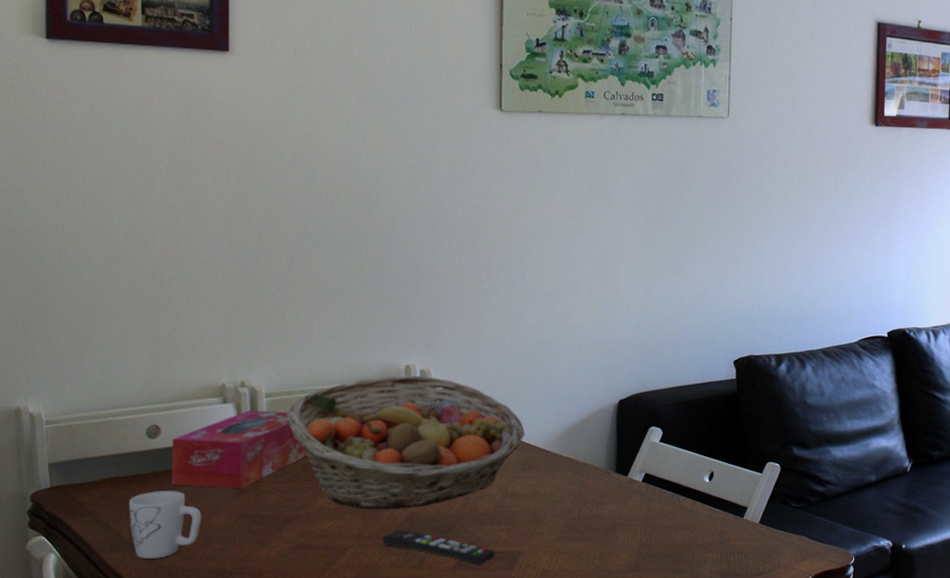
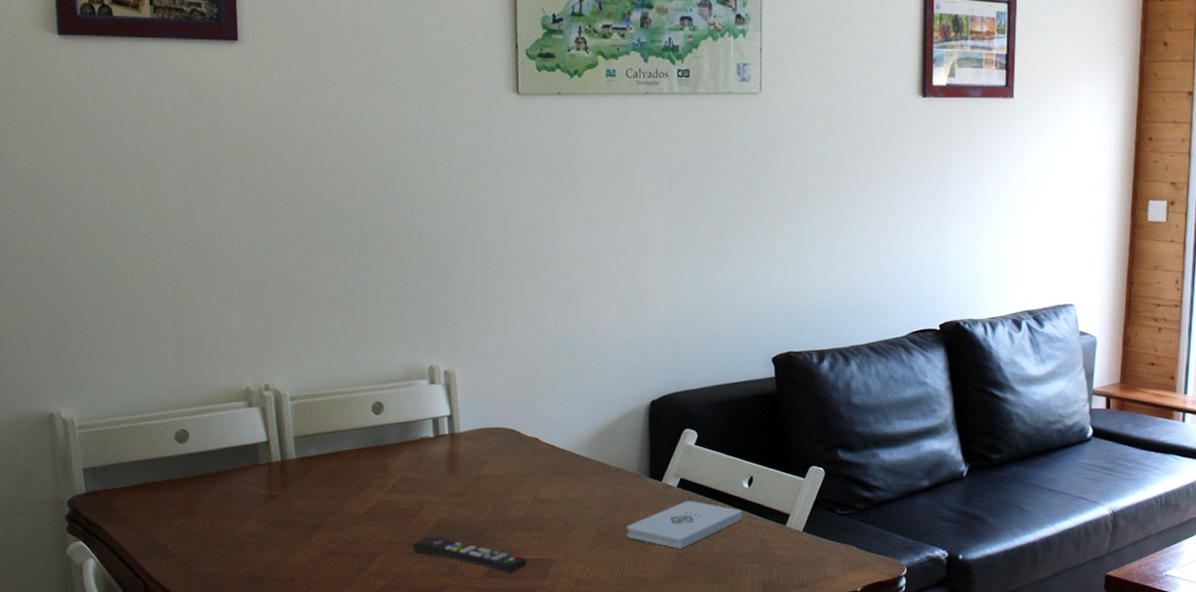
mug: present [129,491,202,559] -> none [162,496,233,564]
tissue box: present [172,410,307,489] -> none [201,414,334,494]
fruit basket: present [287,376,525,509] -> none [312,377,553,515]
notepad: none [592,495,704,541] -> present [626,501,743,549]

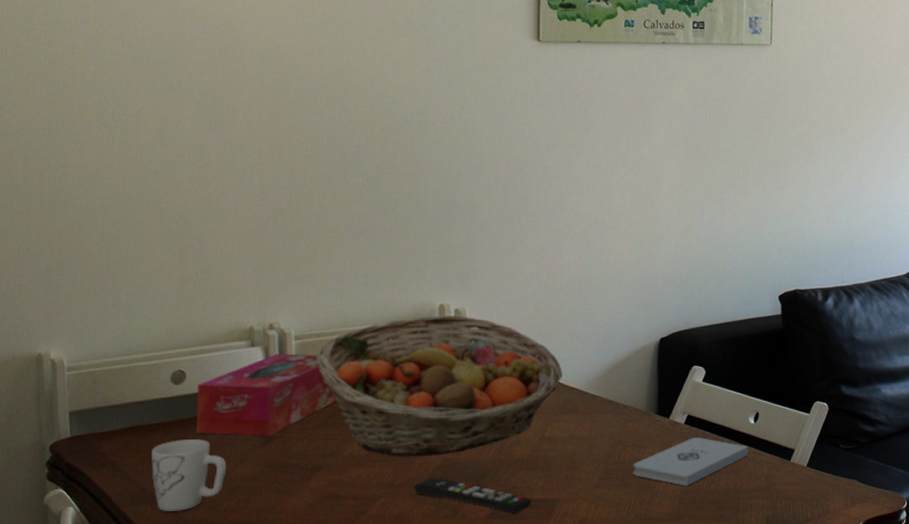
mug: none [162,496,233,564] -> present [151,439,227,511]
tissue box: none [201,414,334,494] -> present [197,353,337,436]
fruit basket: none [312,377,553,515] -> present [316,316,562,456]

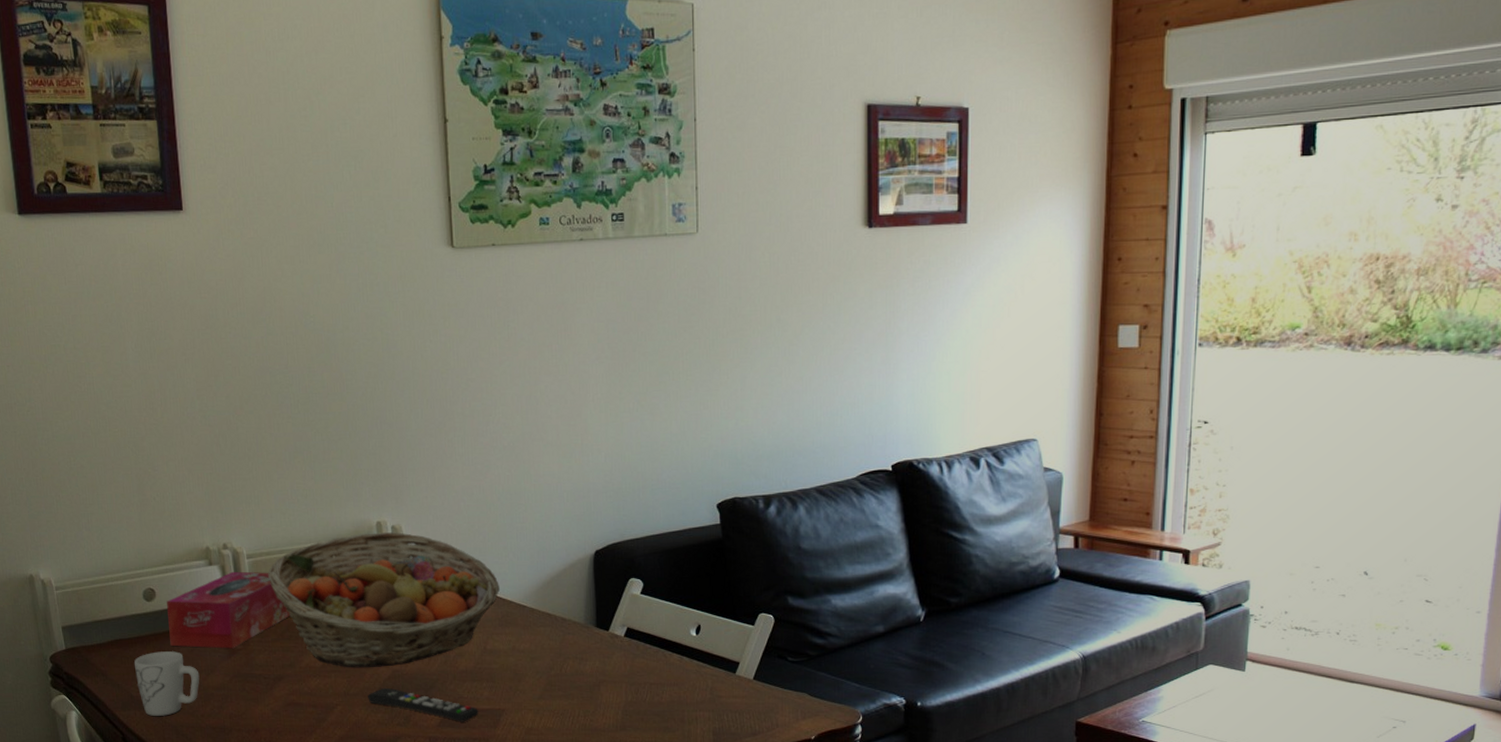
notepad: present [633,438,749,486] -> none [575,650,692,698]

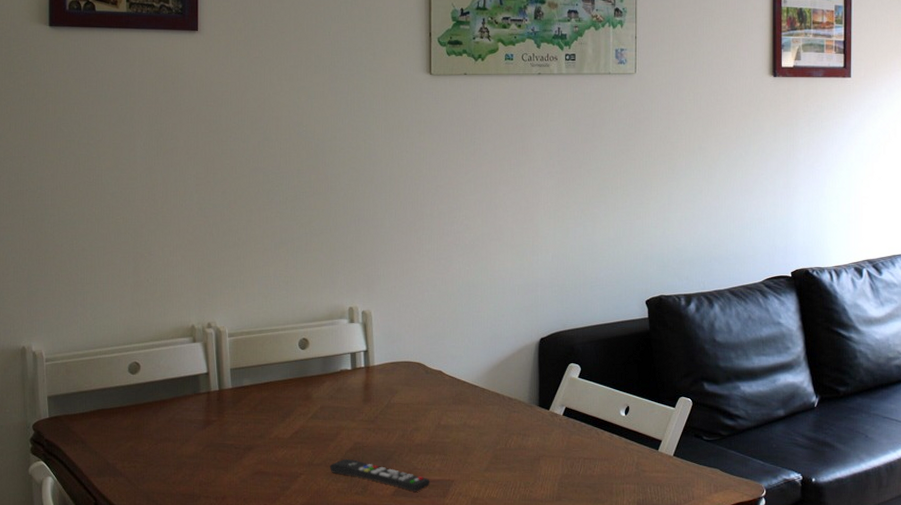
mug: present [134,651,200,716] -> none [114,421,175,483]
tissue box: present [167,571,290,649] -> none [150,348,264,420]
fruit basket: present [268,532,500,667] -> none [247,317,455,439]

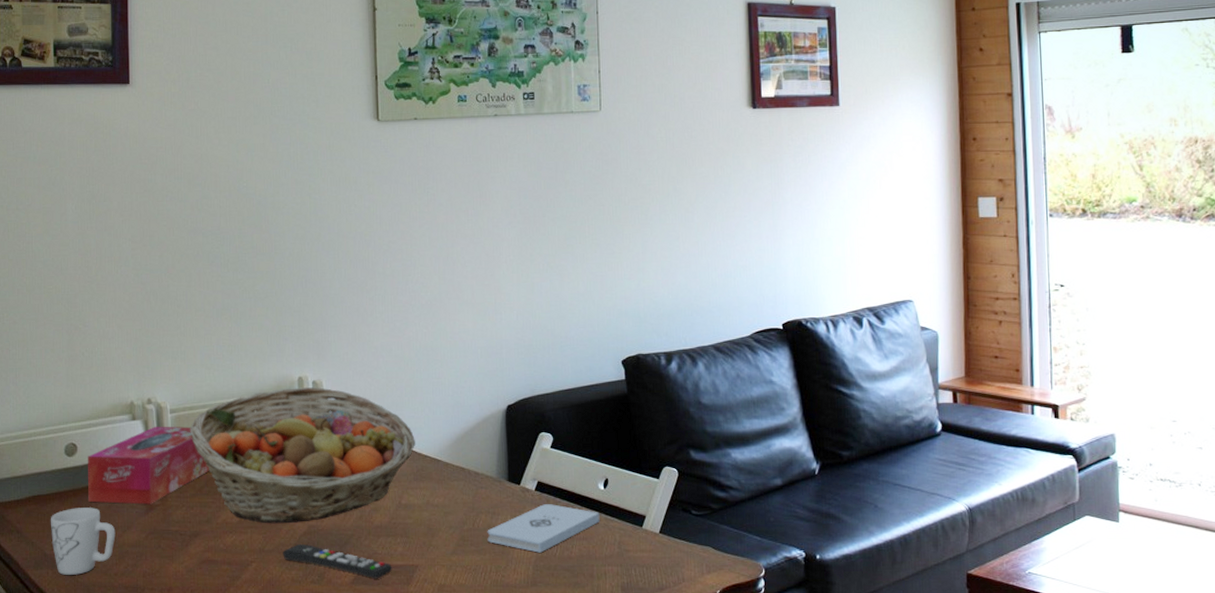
mug: none [114,421,175,483] -> present [51,507,116,575]
tissue box: none [150,348,264,420] -> present [88,426,210,505]
fruit basket: none [247,317,455,439] -> present [190,387,415,523]
notepad: none [518,428,620,471] -> present [487,504,600,553]

